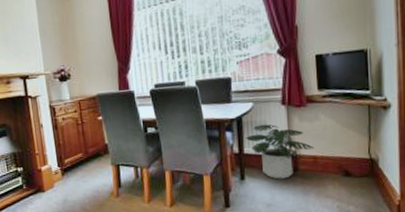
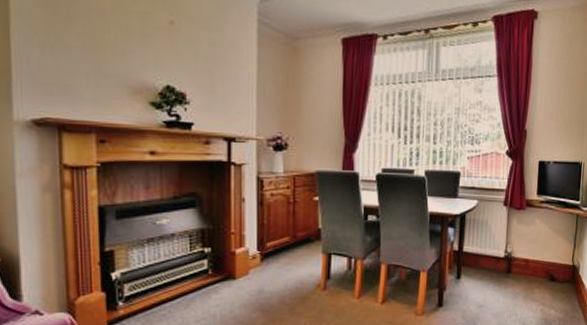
potted plant: present [245,124,315,179] -> none [466,223,528,280]

